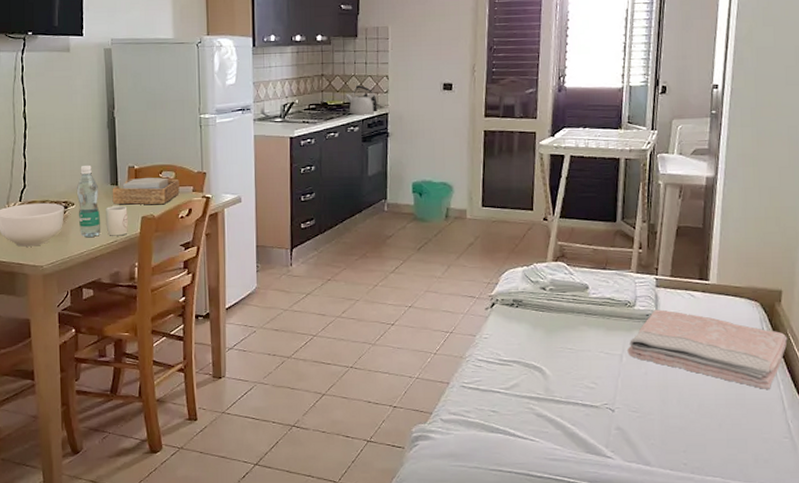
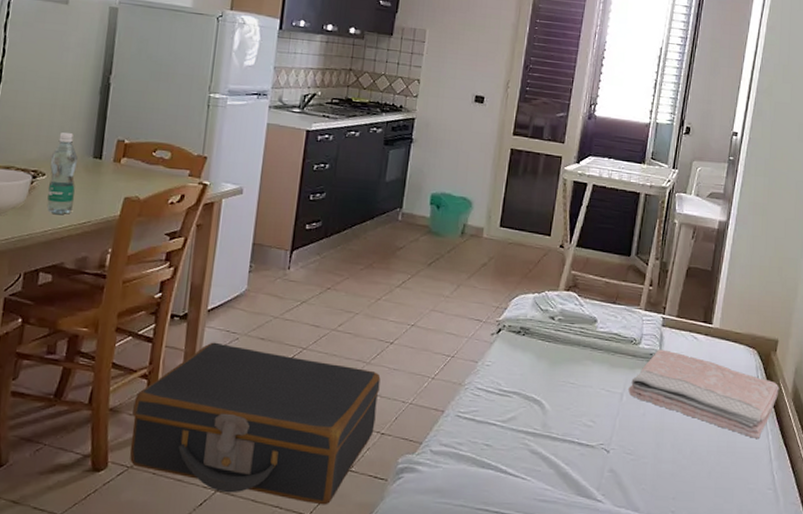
mug: present [105,206,128,236] -> none [79,182,109,217]
napkin holder: present [112,177,180,205] -> none [92,153,175,187]
suitcase: none [176,336,387,473] -> present [130,342,381,505]
kettle: present [344,85,378,117] -> none [371,85,405,119]

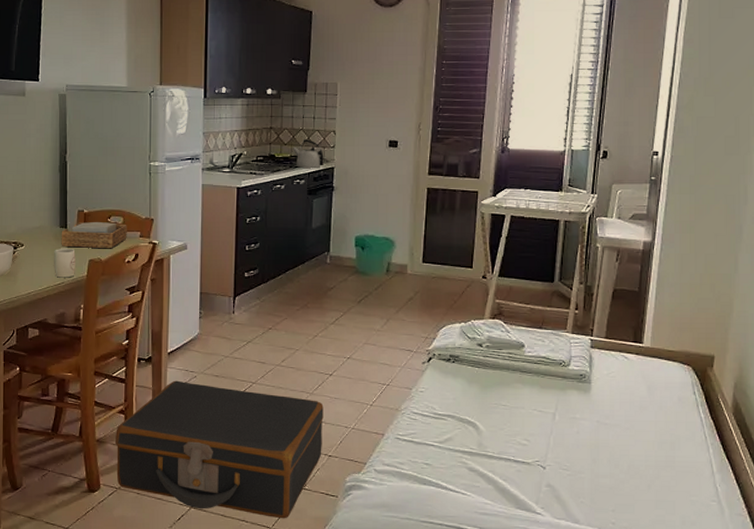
bottle: present [46,132,78,215] -> none [26,207,49,279]
mug: none [79,182,109,217] -> present [54,249,75,278]
napkin holder: none [92,153,175,187] -> present [61,221,127,249]
kettle: none [371,85,405,119] -> present [292,139,324,170]
towel: present [628,349,780,438] -> none [560,370,718,452]

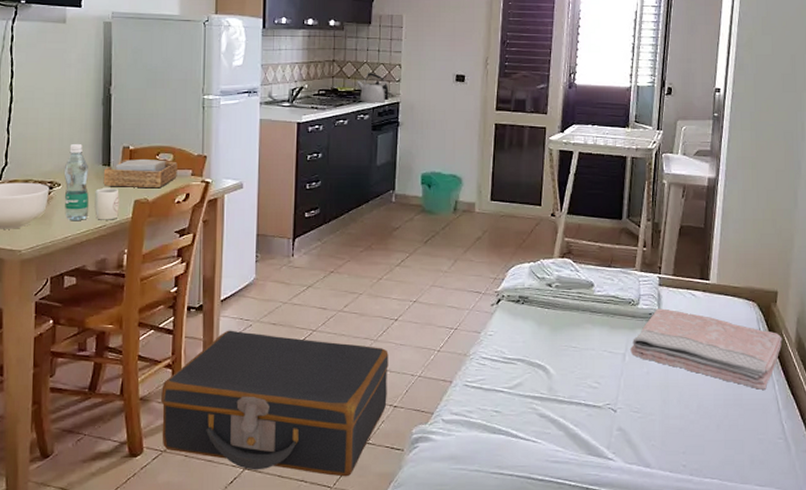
bottle: none [26,207,49,279] -> present [64,143,90,221]
towel: none [560,370,718,452] -> present [630,308,783,390]

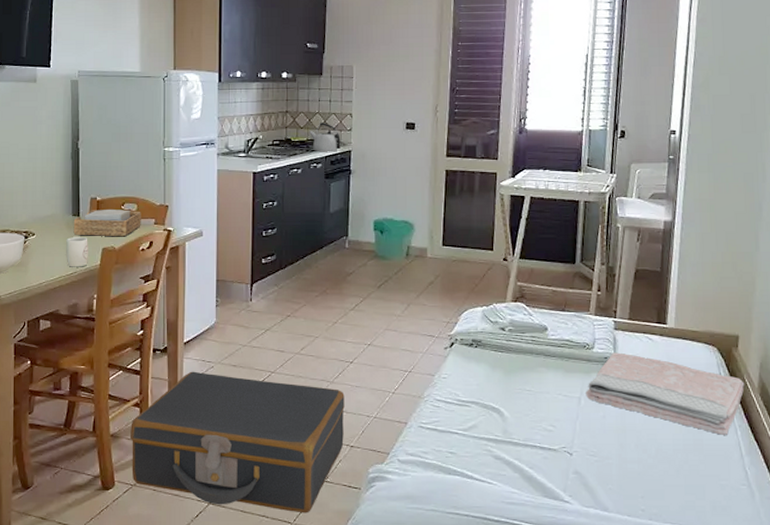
bottle: present [64,143,90,221] -> none [37,195,61,269]

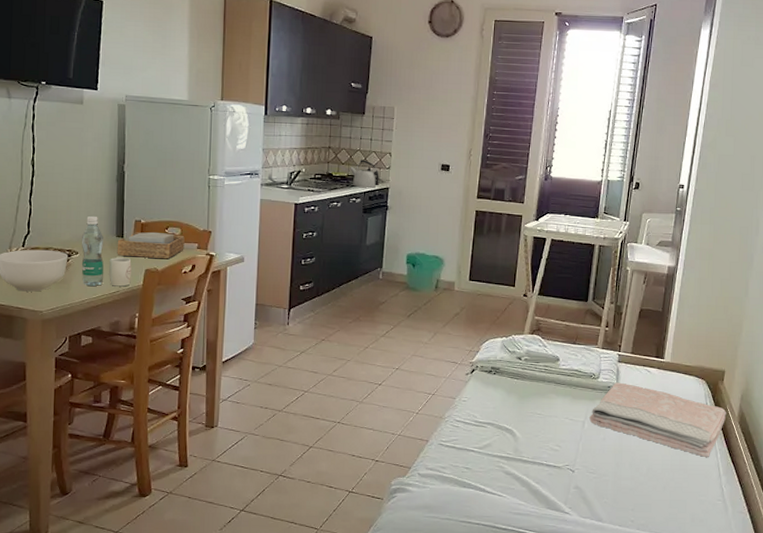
bottle: none [37,195,61,269] -> present [81,215,104,287]
suitcase: present [130,371,345,513] -> none [168,388,372,521]

